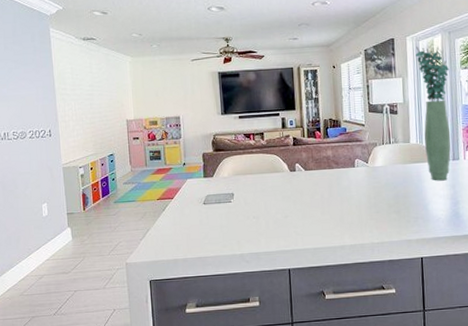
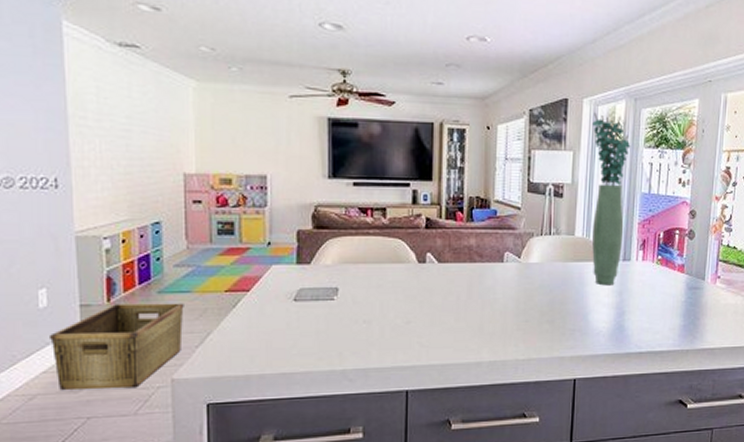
hamper: none [50,209,132,272] -> present [50,303,184,390]

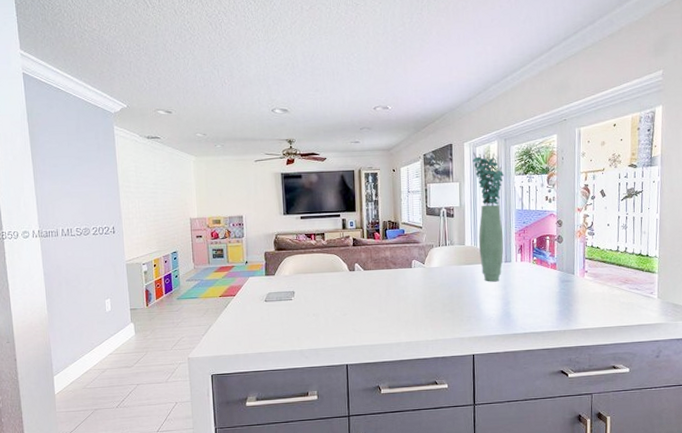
hamper: present [50,303,184,390] -> none [113,305,194,366]

